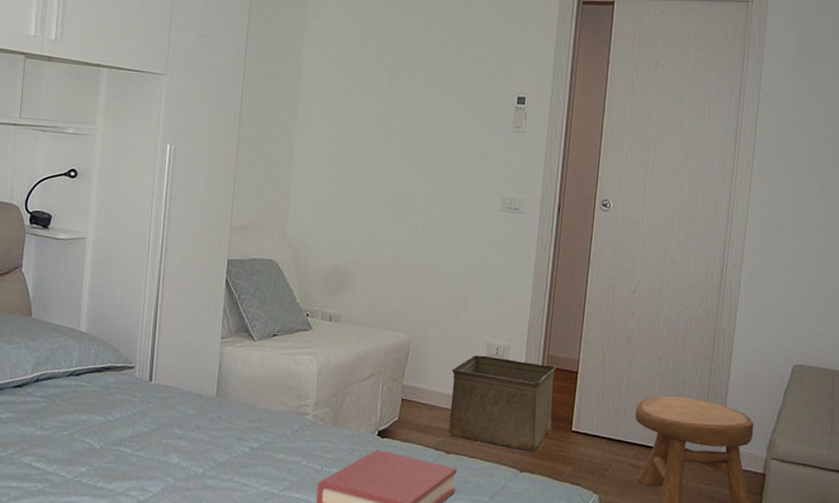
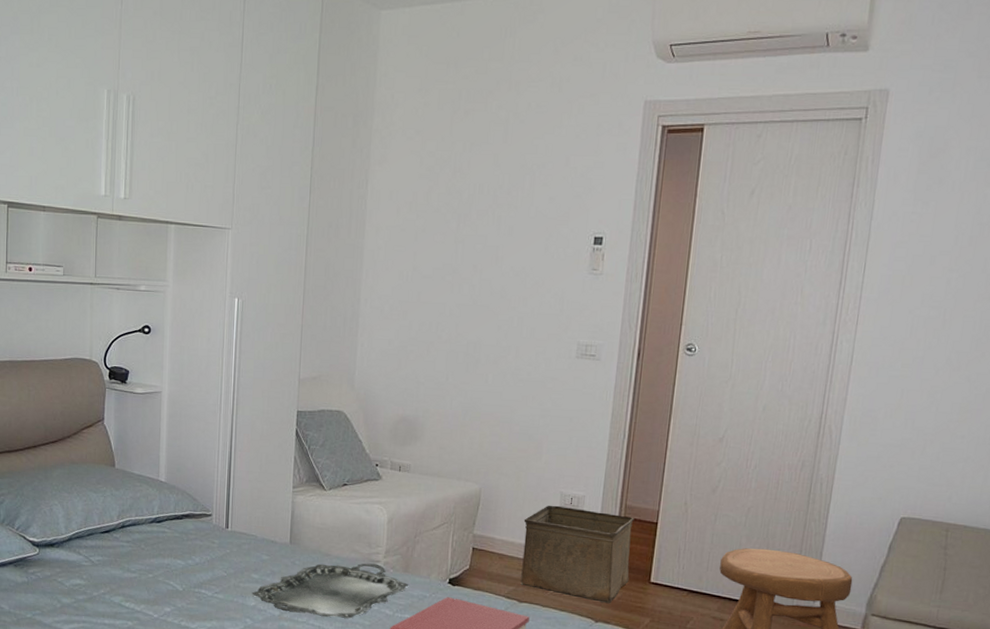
serving tray: none [174,416,338,475] -> present [252,563,409,619]

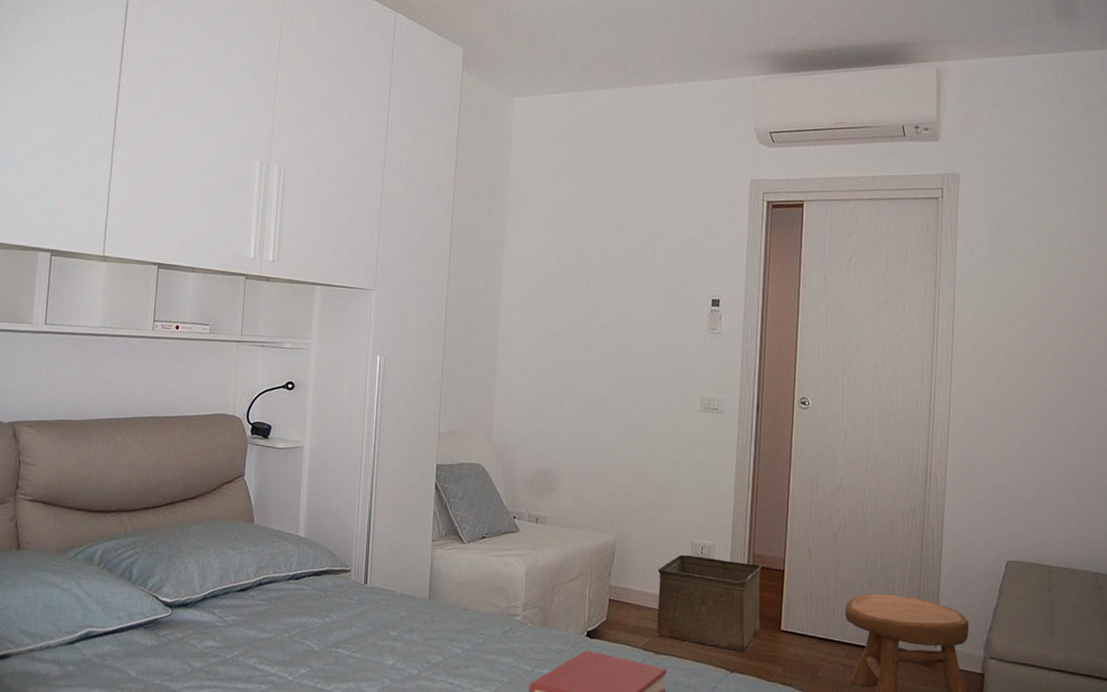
serving tray: present [252,563,409,619] -> none [390,617,548,676]

